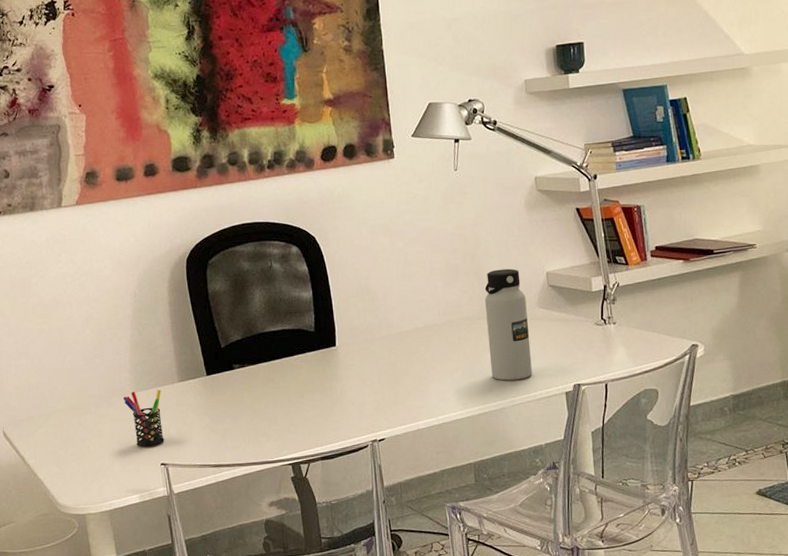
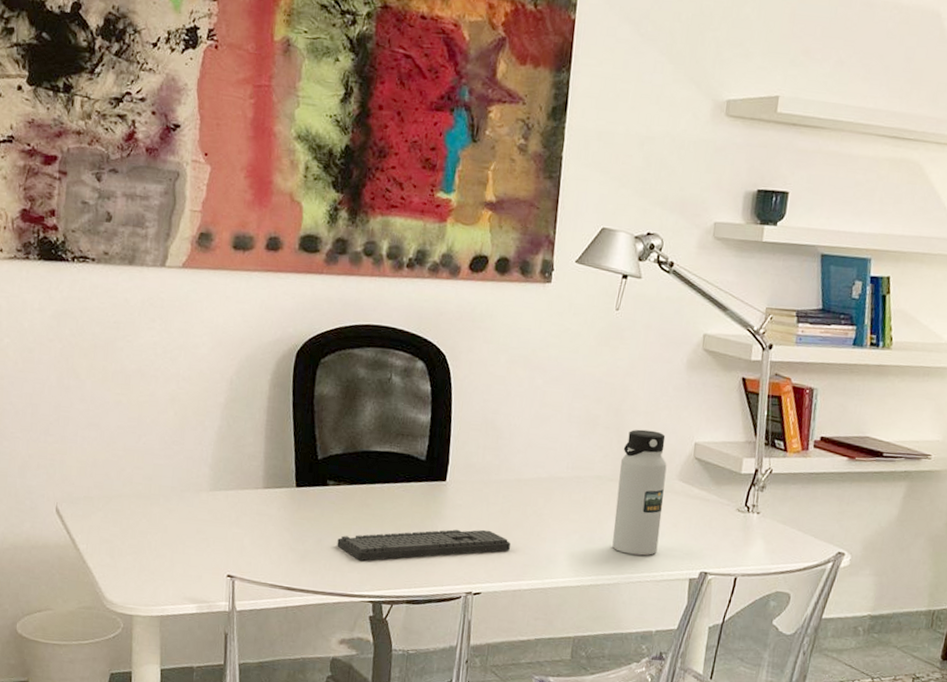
pen holder: present [122,389,164,448] -> none [197,489,242,555]
keyboard: none [251,382,403,429] -> present [337,529,511,561]

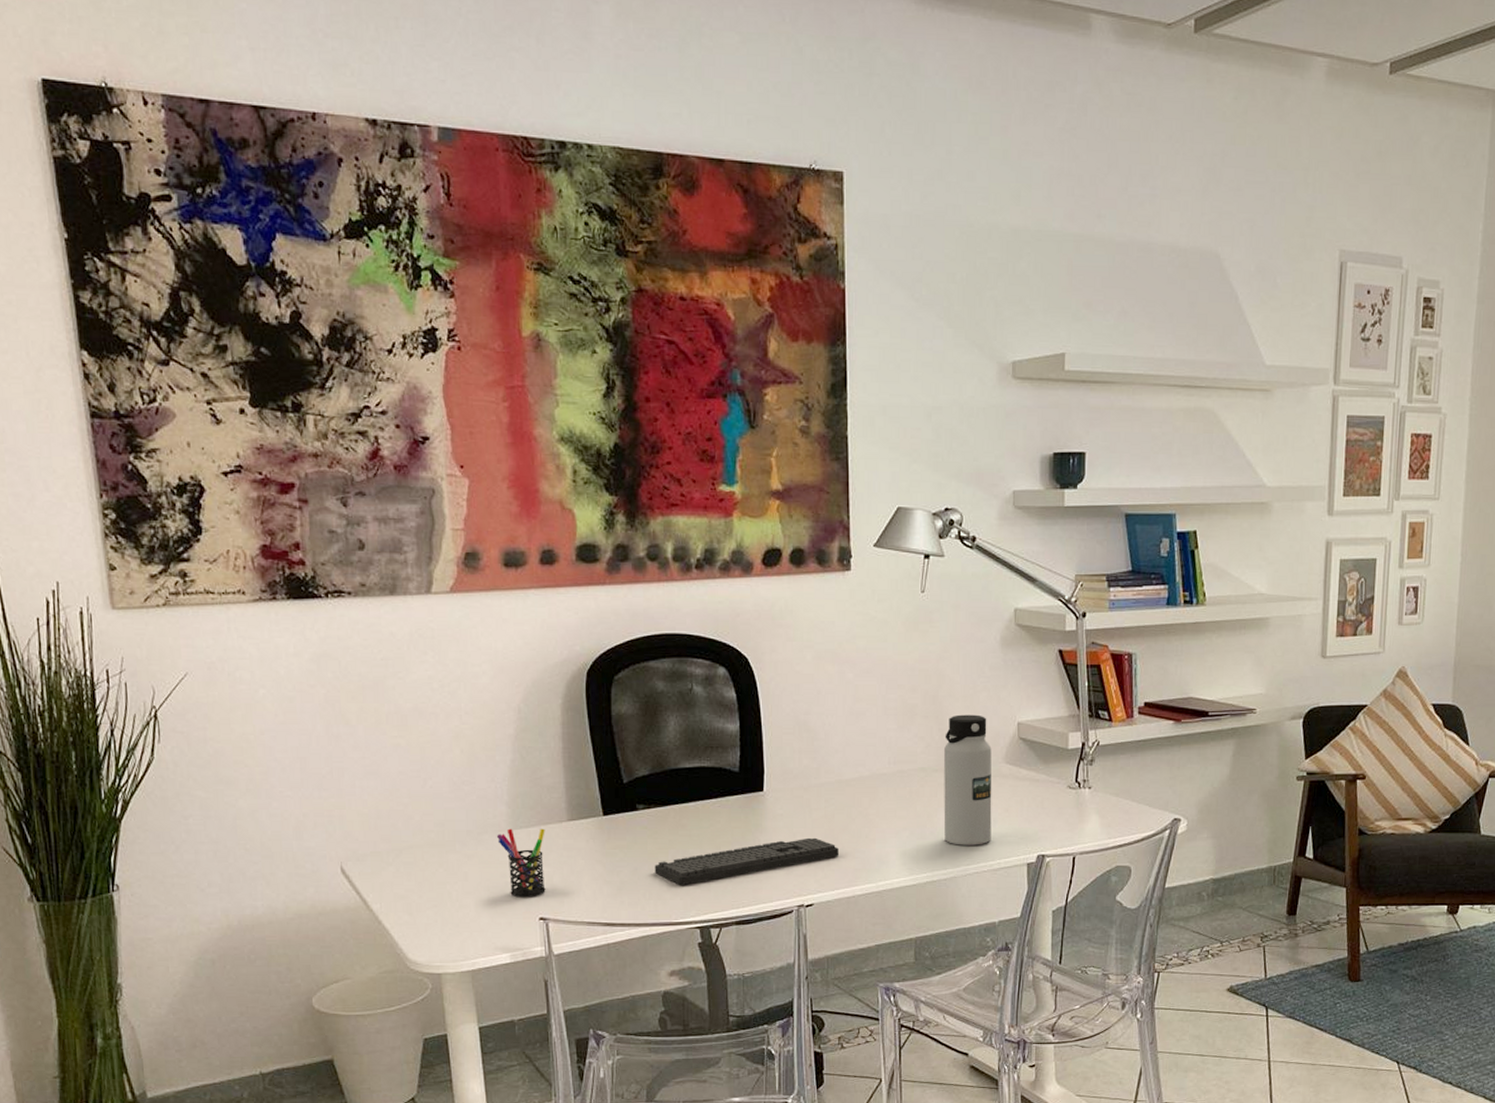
pen holder: none [197,489,242,555] -> present [496,828,546,898]

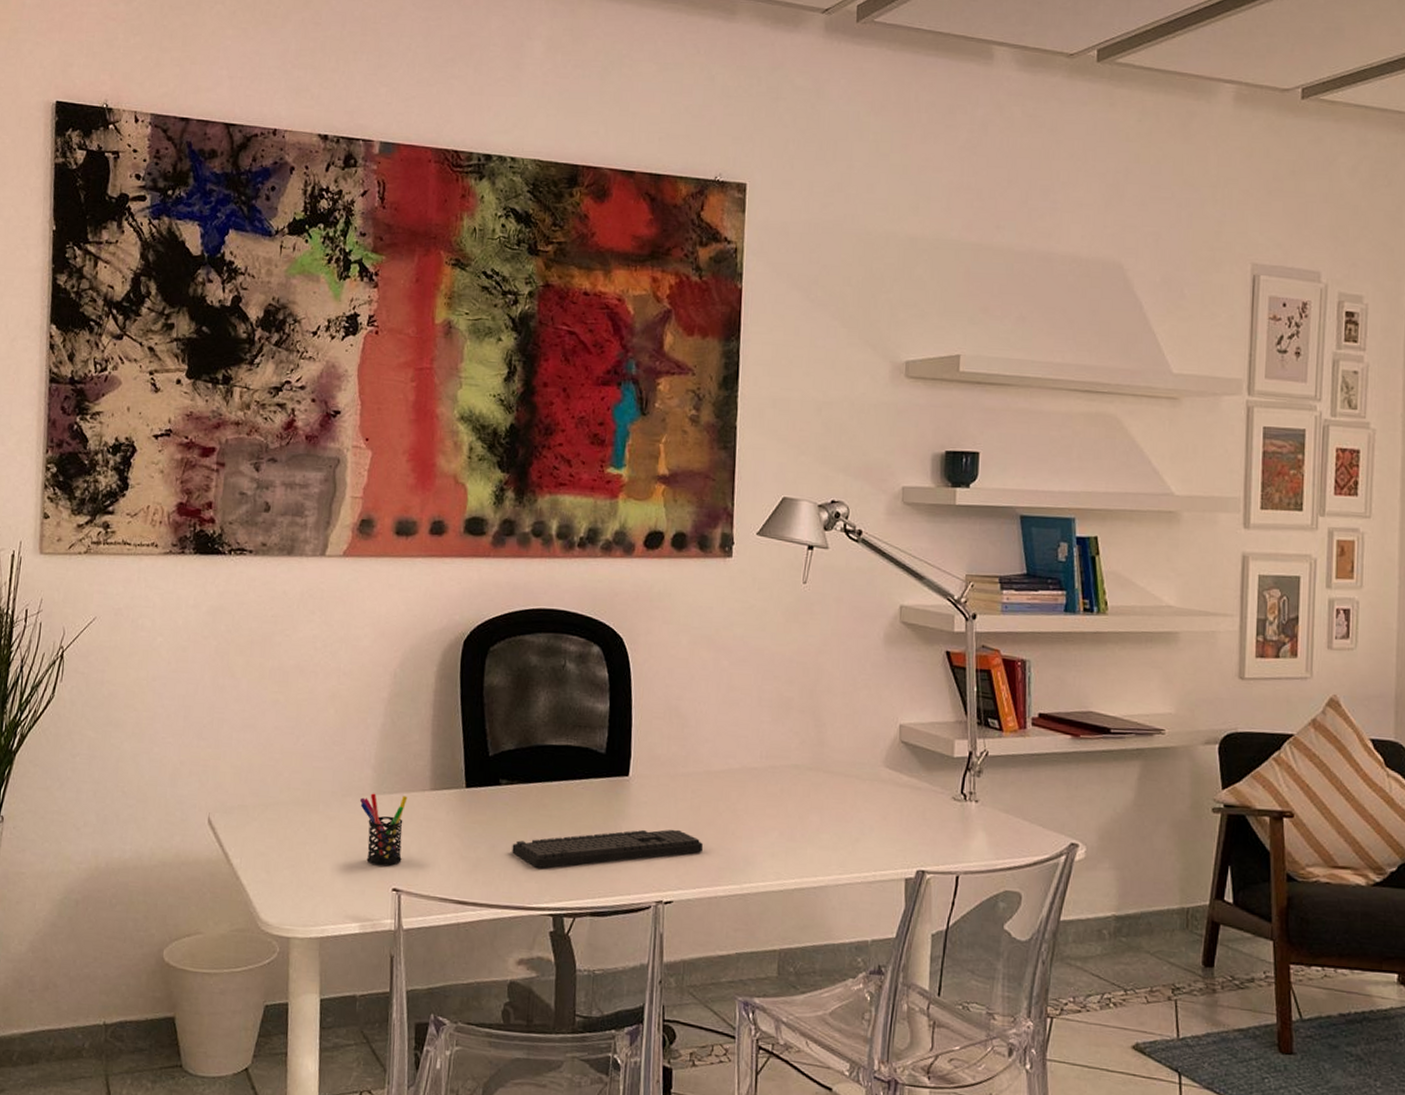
water bottle: present [943,714,992,845] -> none [816,711,871,854]

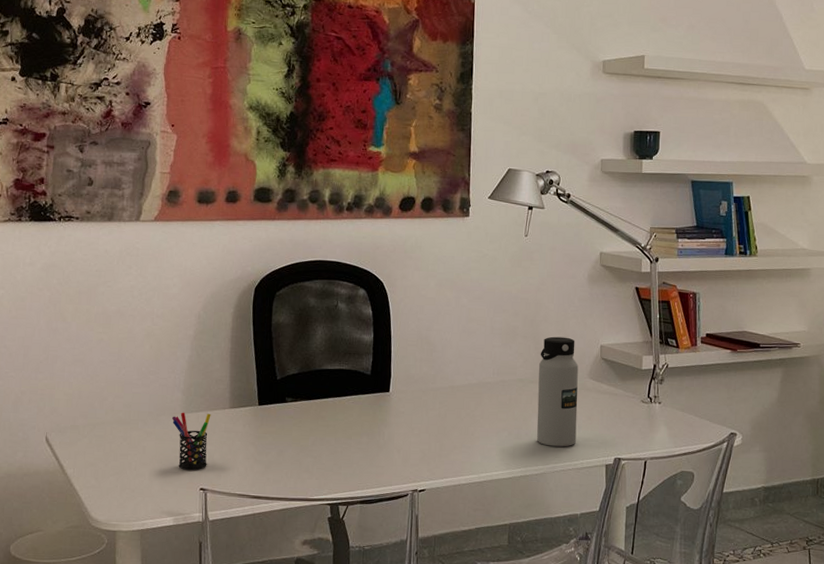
keyboard: present [512,829,703,868] -> none [296,432,449,467]
water bottle: none [816,711,871,854] -> present [537,336,579,447]

